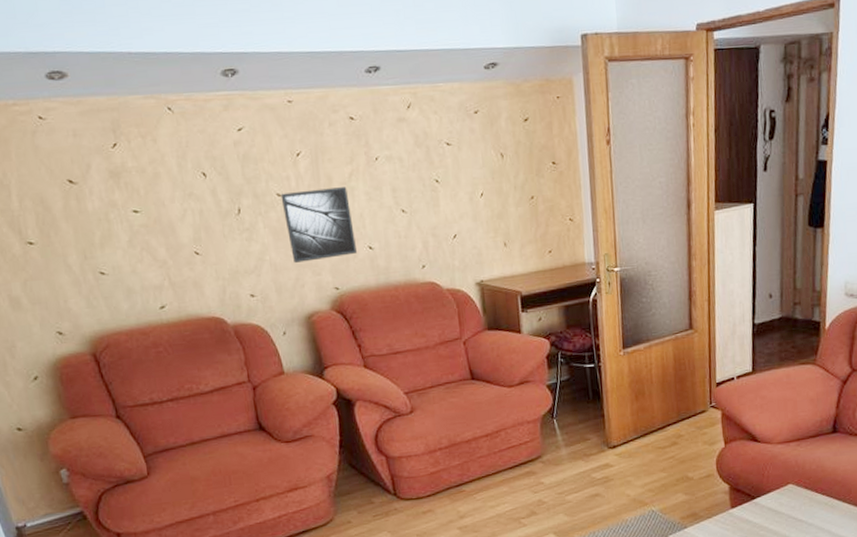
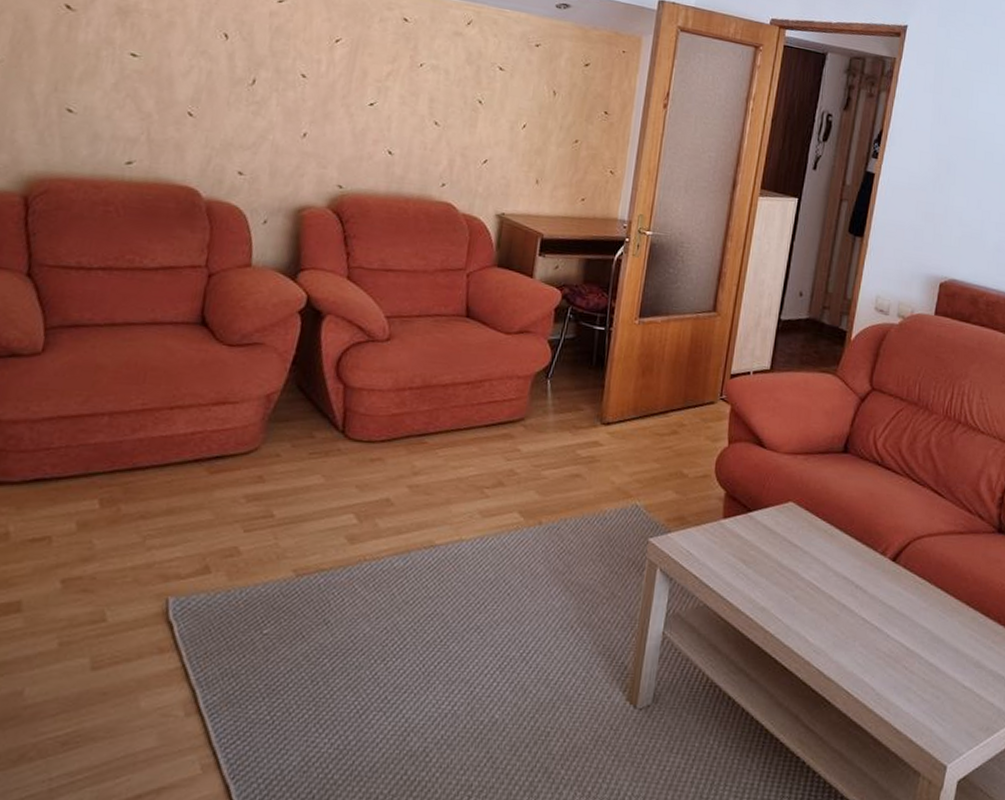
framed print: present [280,187,358,263] -> none [299,75,381,155]

